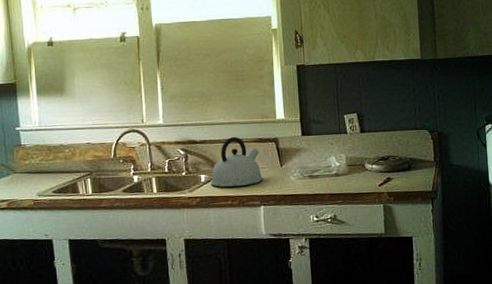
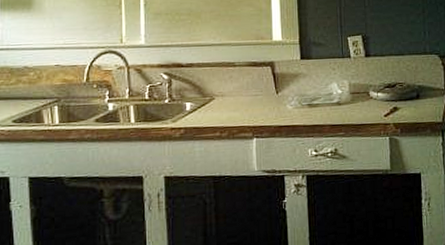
kettle: present [210,136,263,188] -> none [197,59,256,117]

